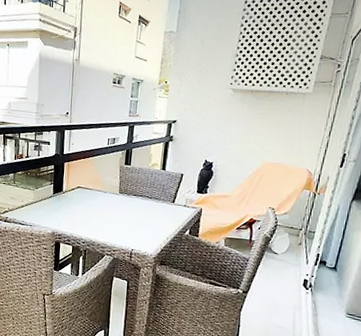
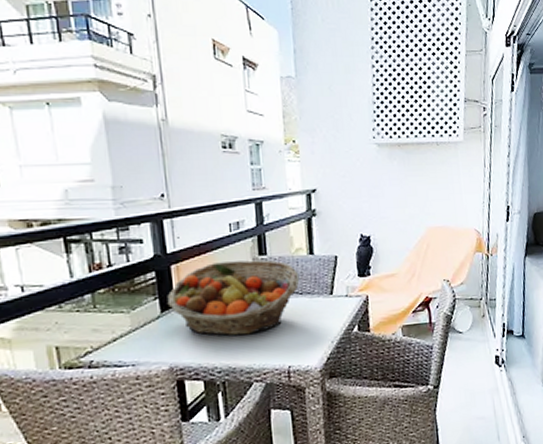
fruit basket: none [58,165,152,221] -> present [167,259,300,336]

